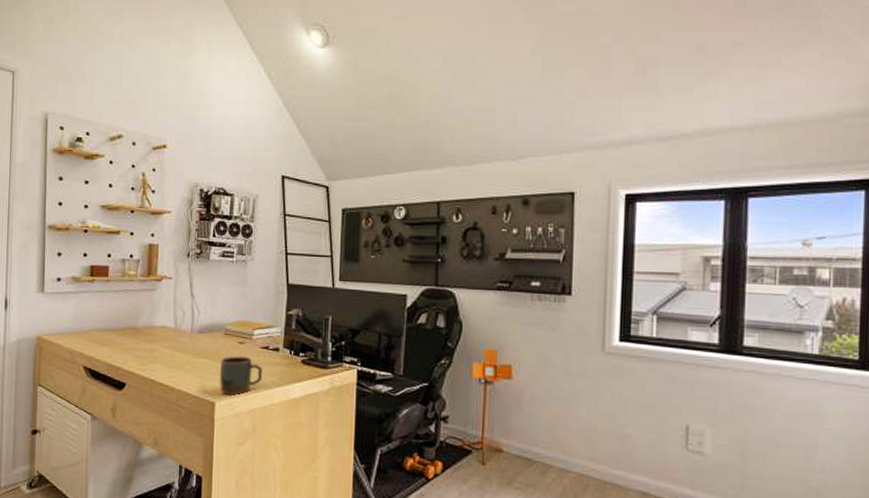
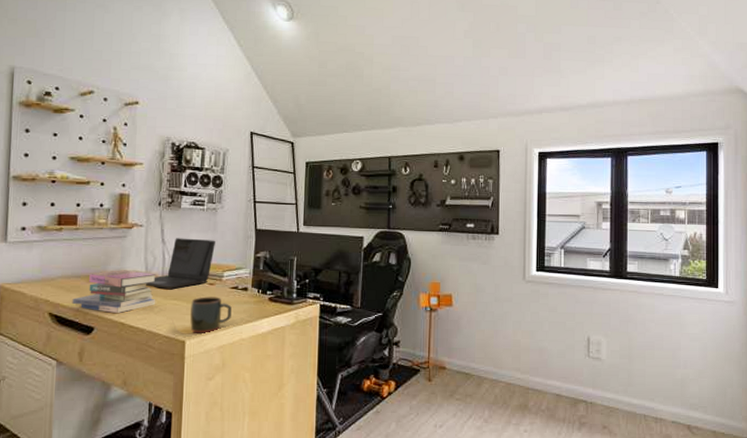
books: none [105,324,186,370] -> present [72,270,156,314]
laptop: none [174,292,245,347] -> present [145,238,215,290]

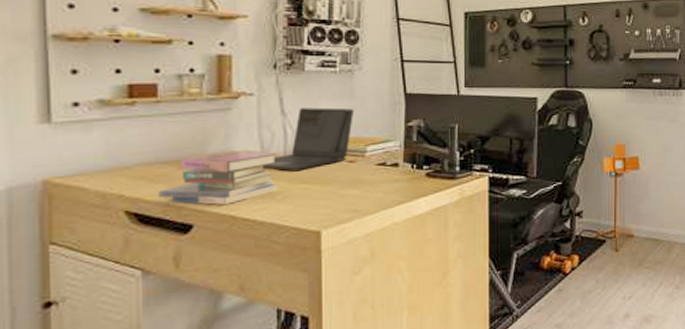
mug: present [189,296,232,333] -> none [324,176,379,221]

